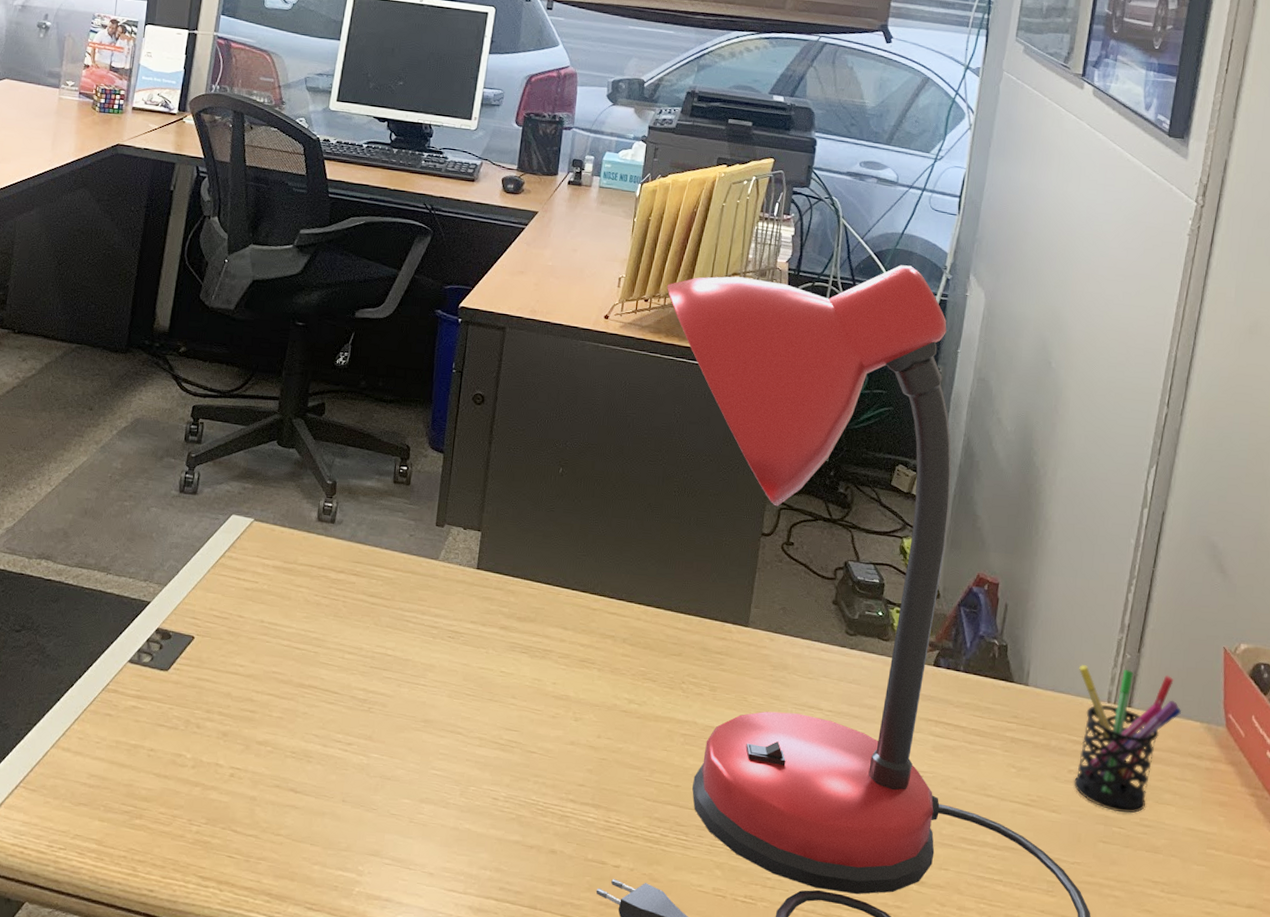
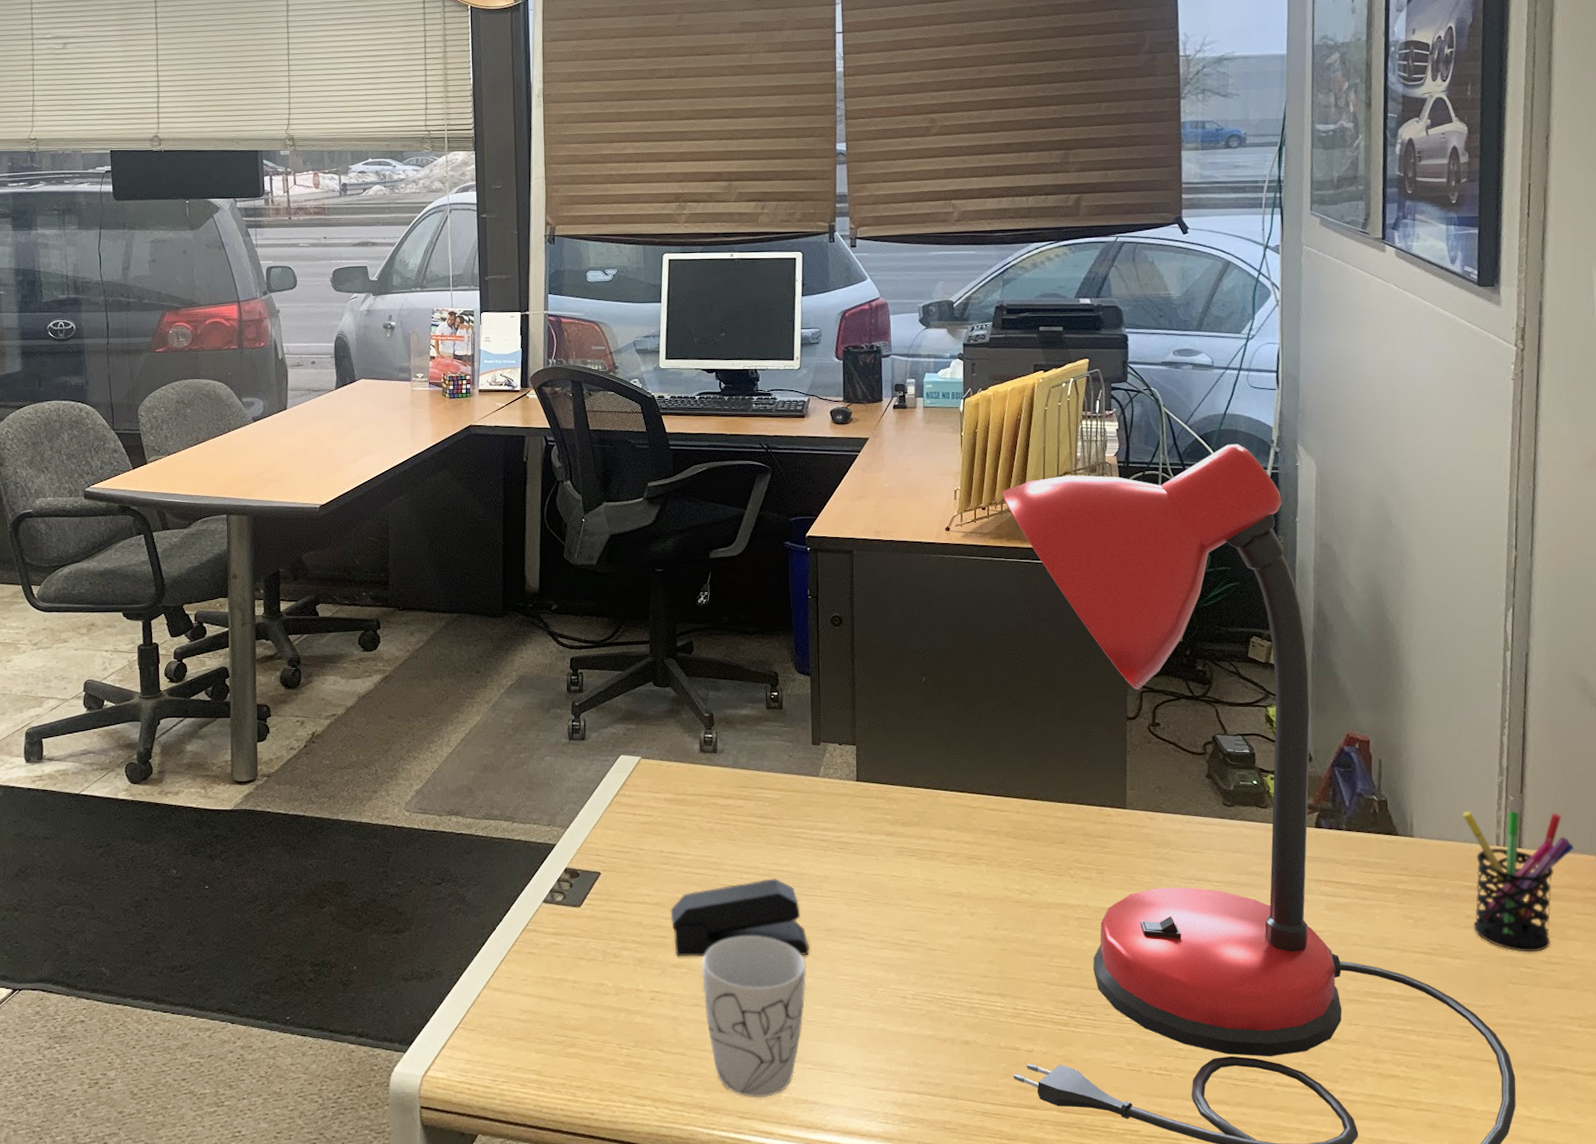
stapler: none [262,661,404,745] -> present [670,878,809,957]
mug: none [285,718,399,890] -> present [702,936,807,1098]

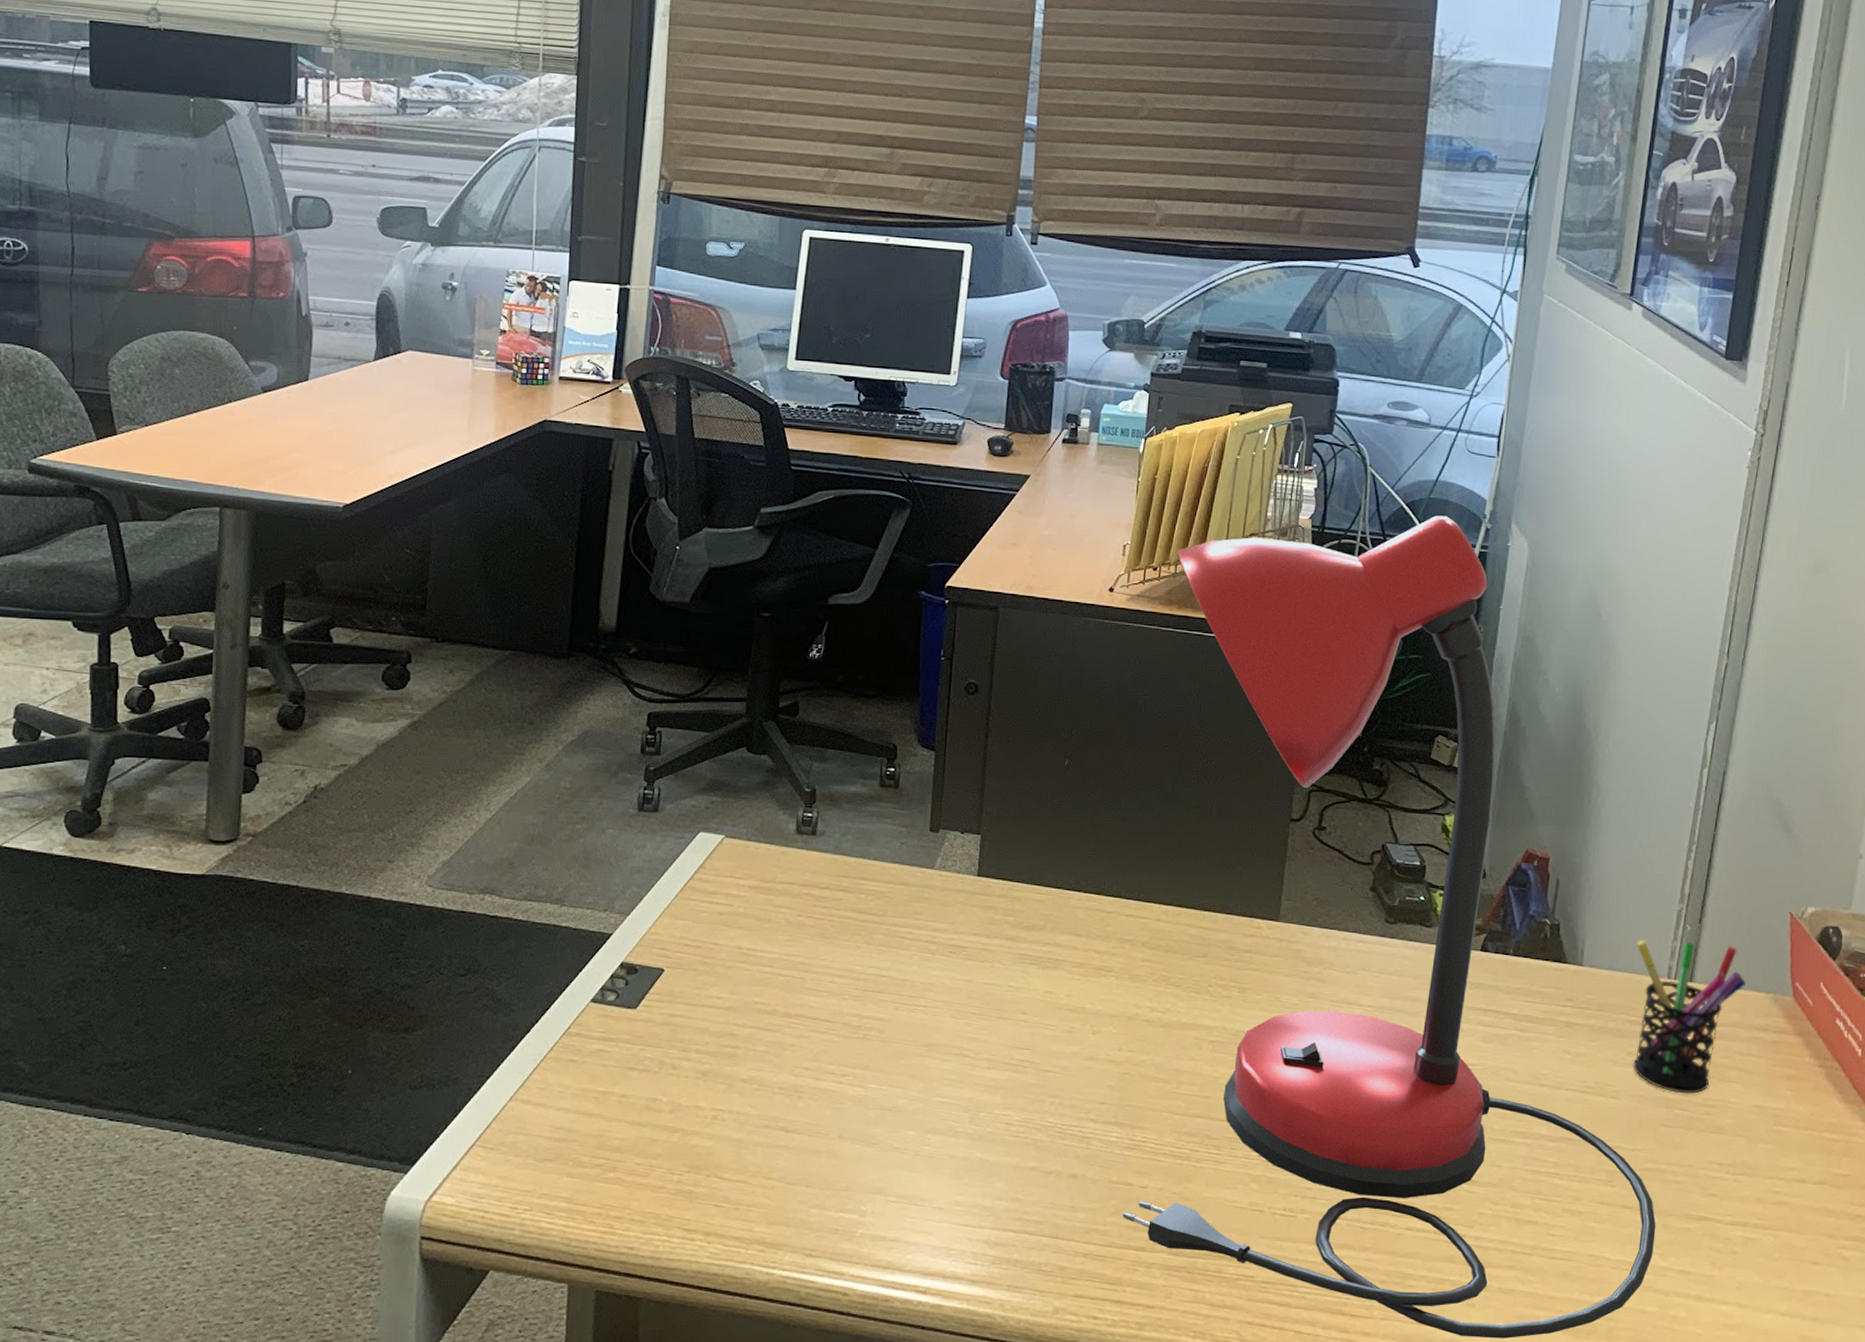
stapler: present [670,878,809,957] -> none [744,984,905,1073]
mug: present [702,936,807,1098] -> none [775,1049,900,1234]

